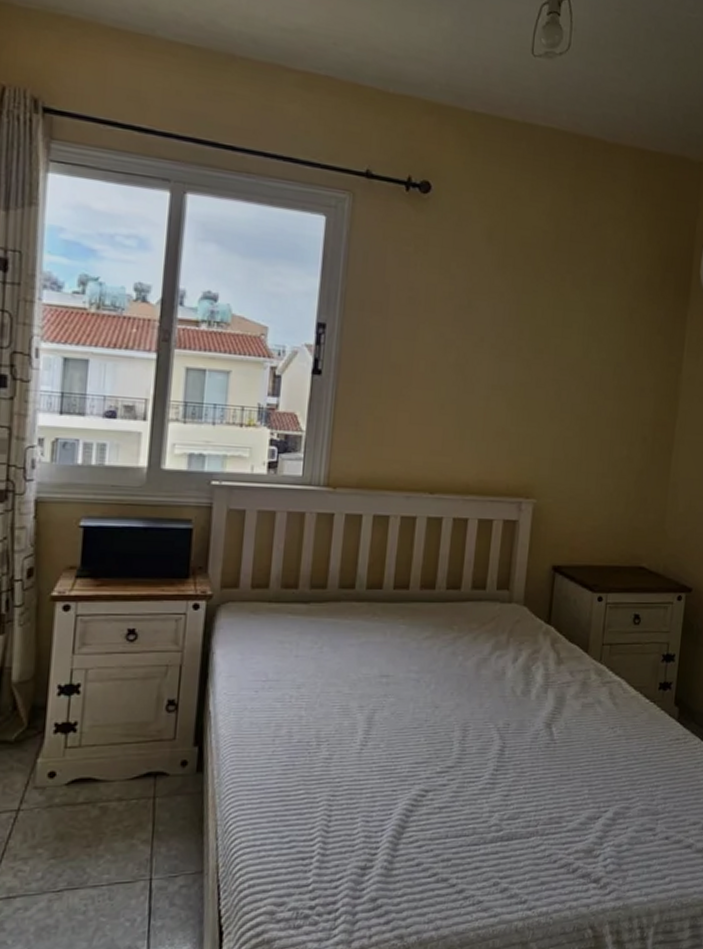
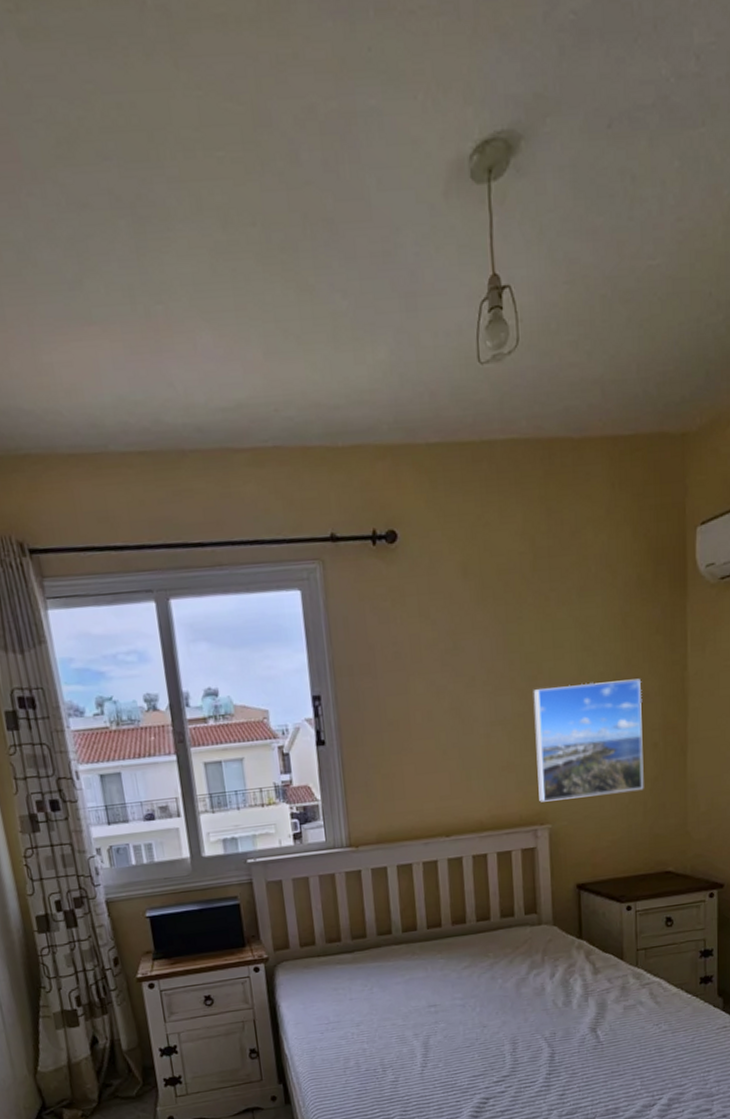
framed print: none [528,363,640,480] -> present [533,678,644,802]

